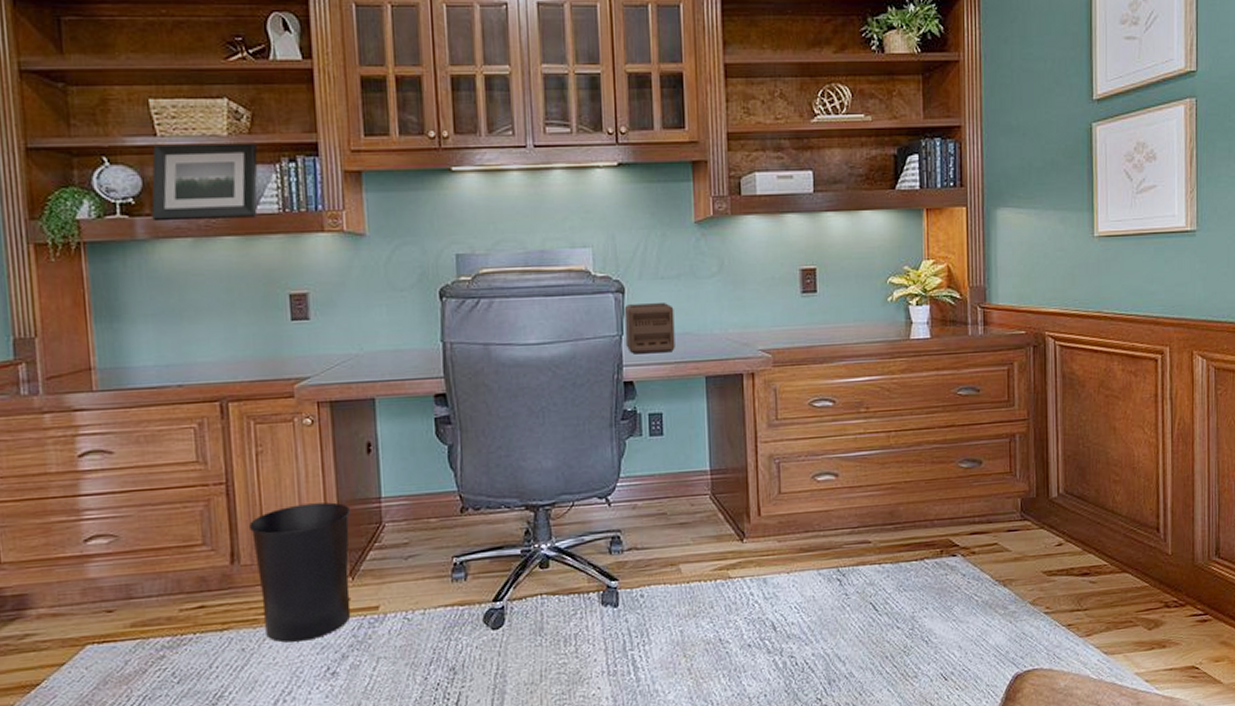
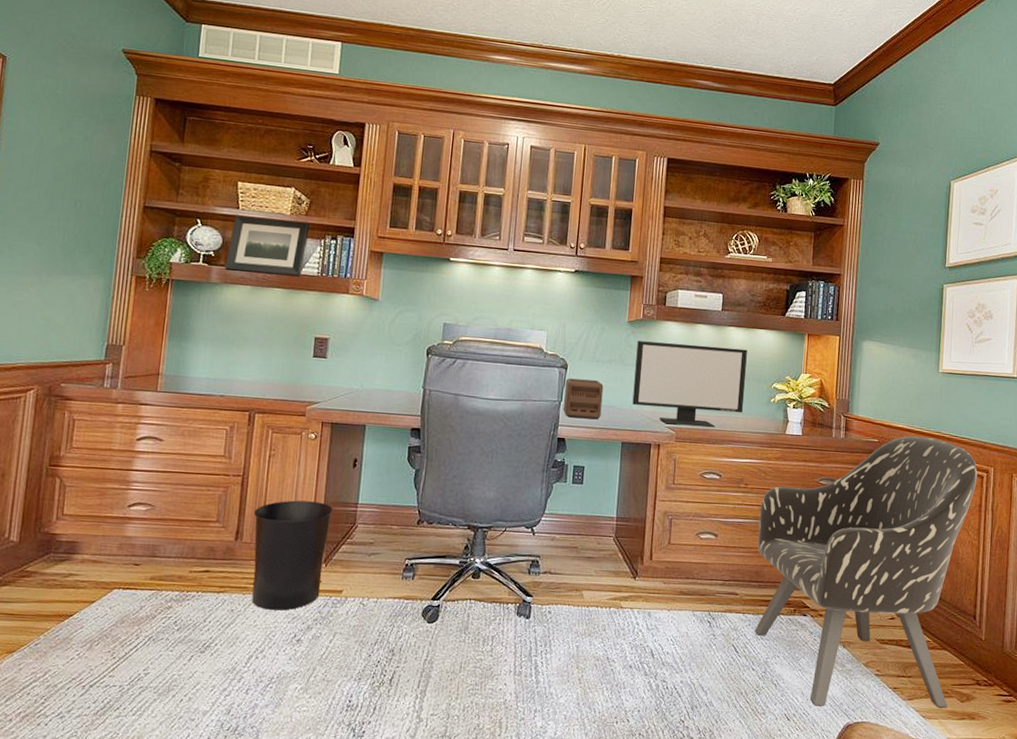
computer monitor: none [710,238,855,347] -> present [632,341,747,428]
armchair: none [887,320,1151,659] -> present [755,436,978,708]

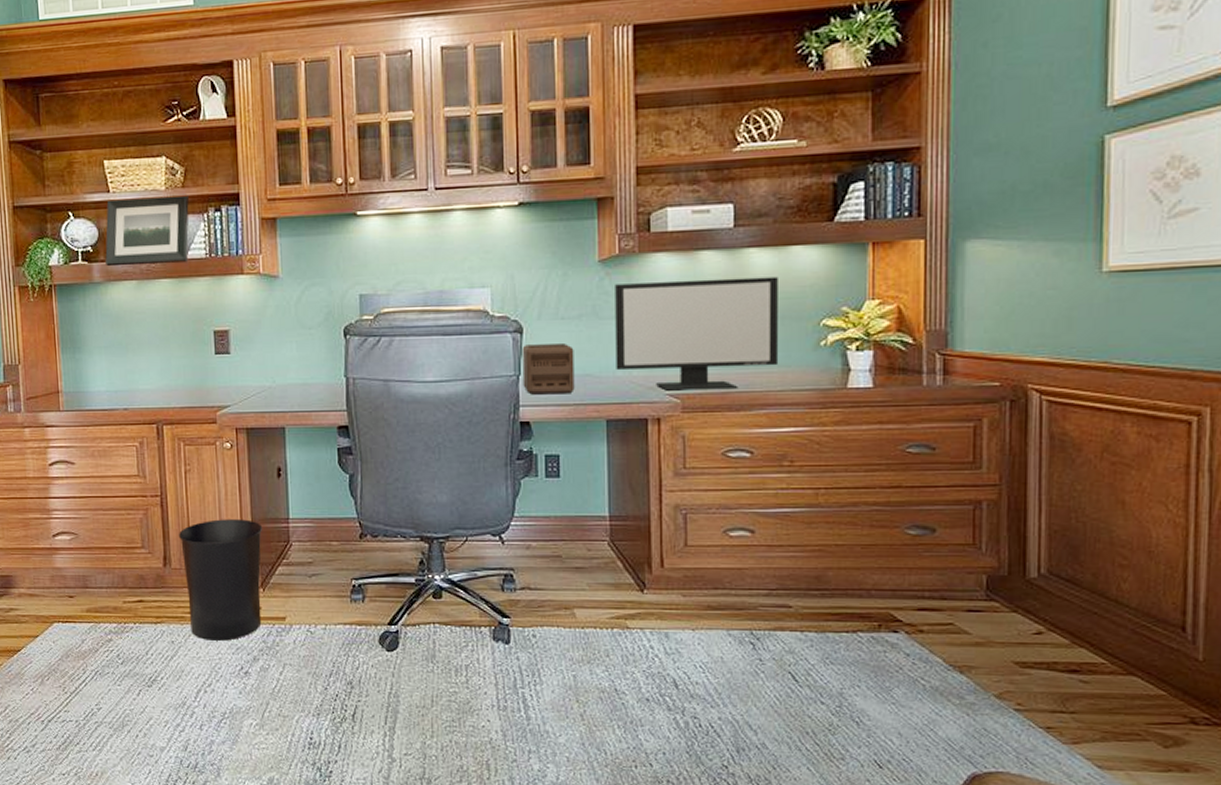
armchair: present [755,436,978,708] -> none [815,371,1181,756]

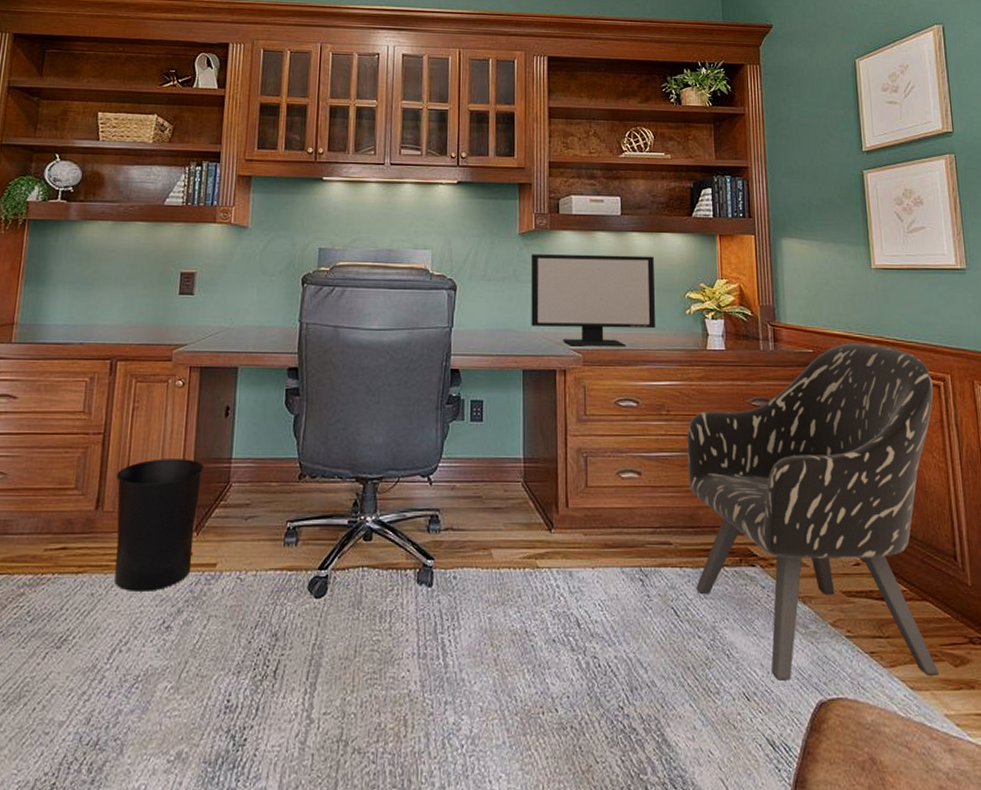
picture frame: present [105,194,189,267] -> none [84,147,174,208]
desk organizer: present [522,344,575,395] -> none [454,301,498,346]
armchair: none [815,371,1181,756] -> present [687,343,939,680]

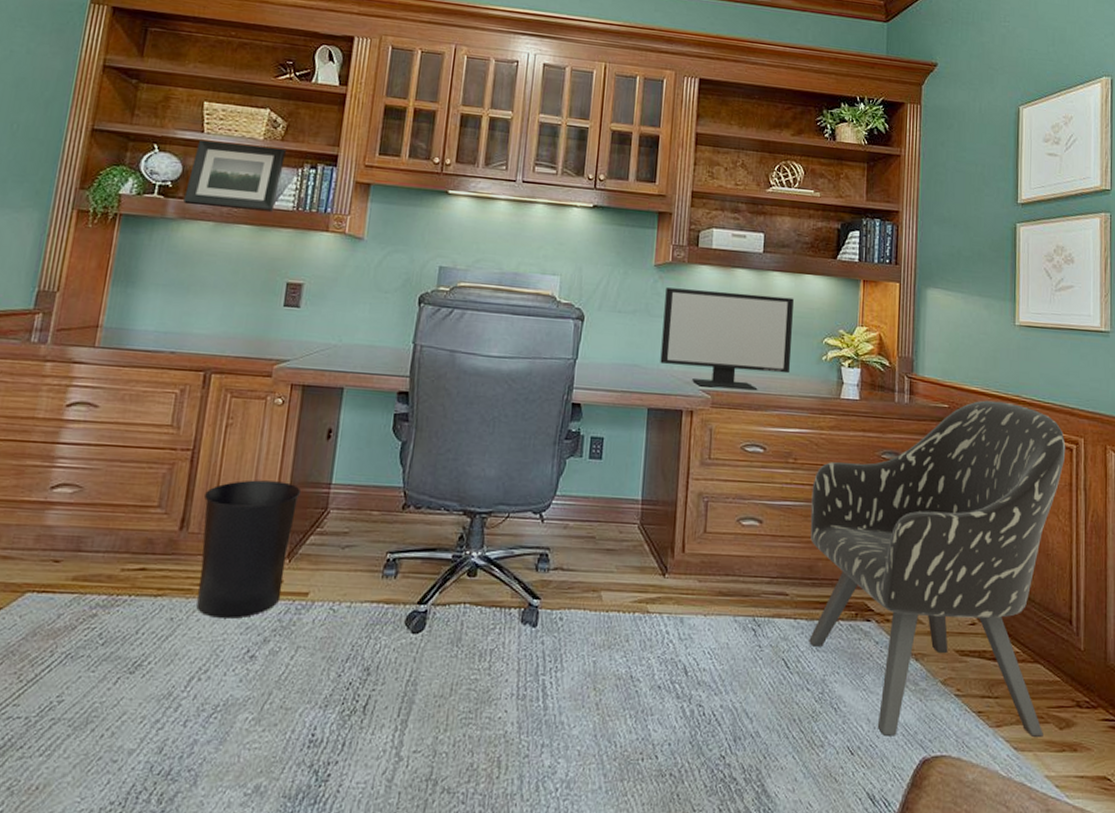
picture frame: none [84,147,174,208] -> present [183,141,286,212]

